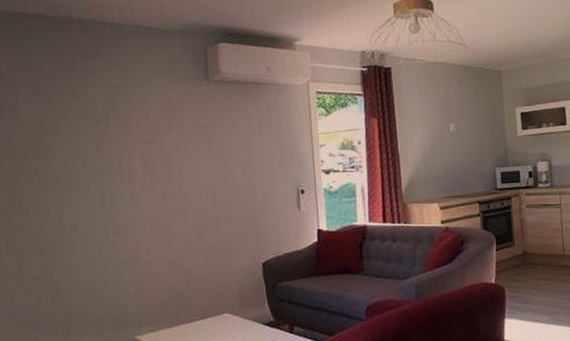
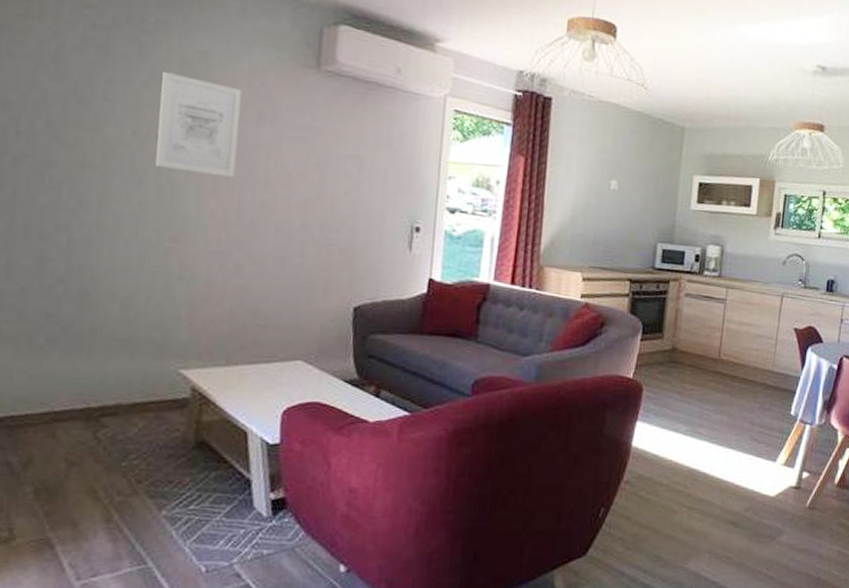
wall art: none [92,104,156,179] -> present [156,71,243,178]

